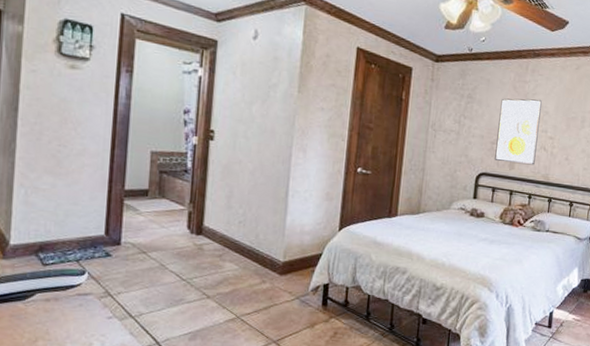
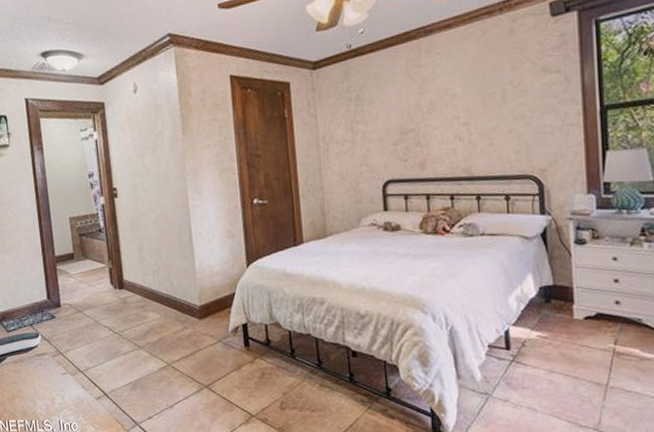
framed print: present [495,98,542,165] -> none [395,81,451,163]

